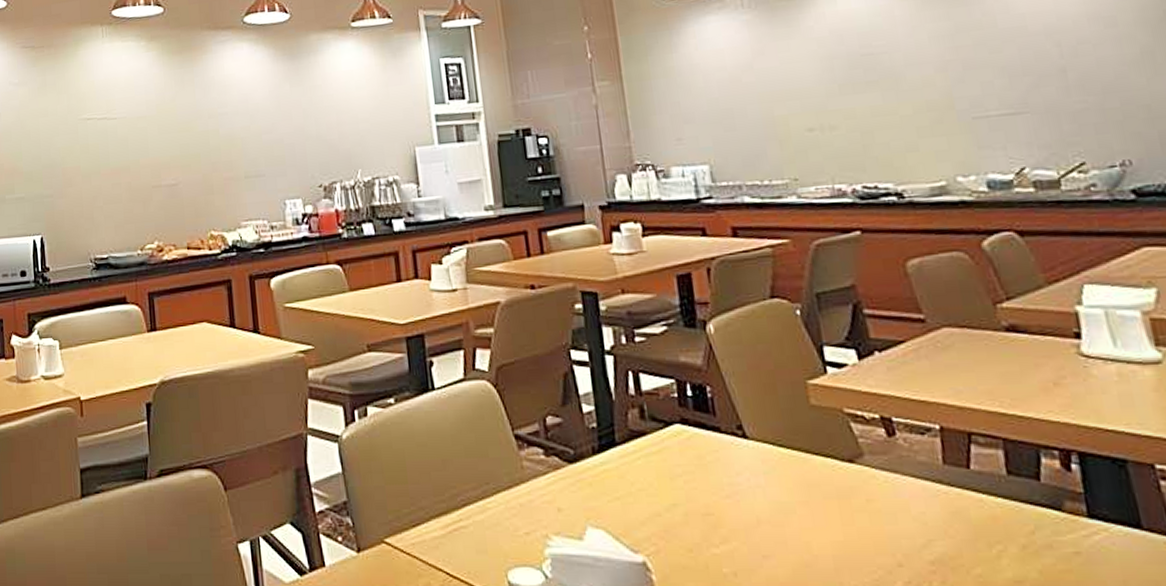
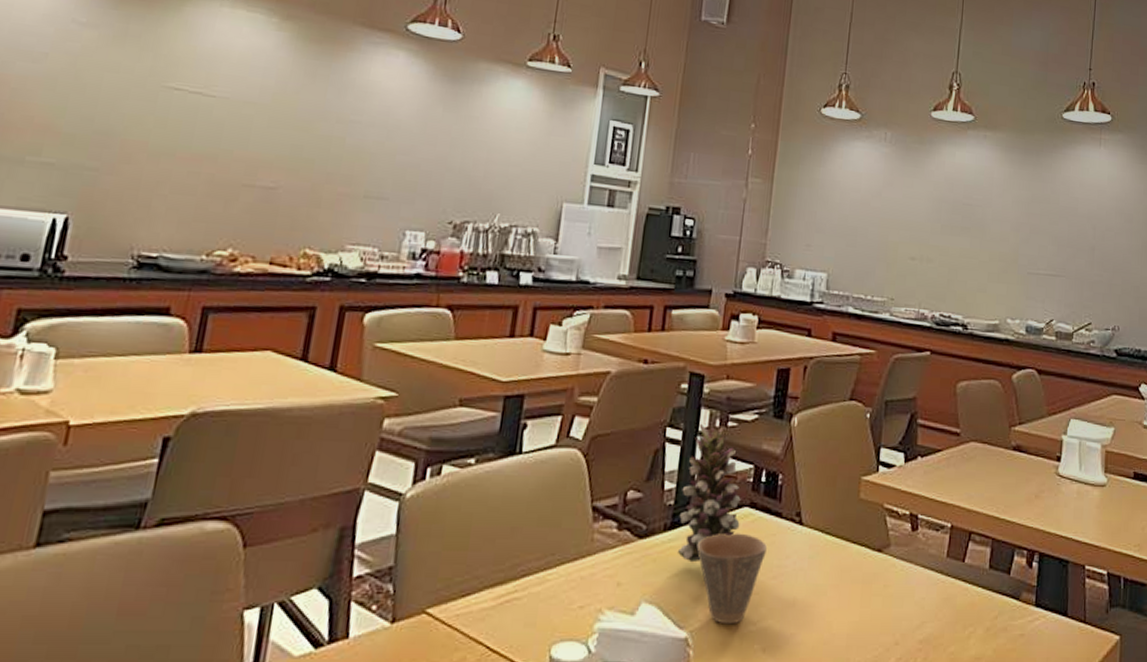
flower: none [602,342,675,485] -> present [678,423,741,563]
cup: none [631,451,712,548] -> present [697,533,767,625]

